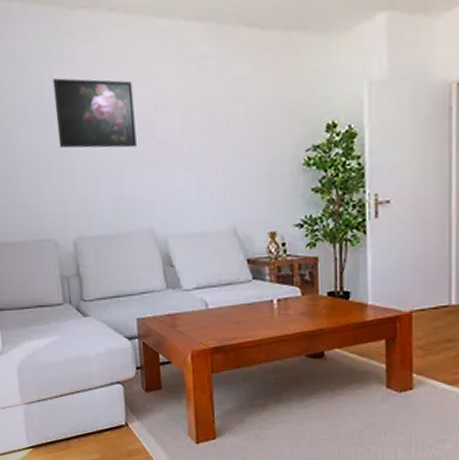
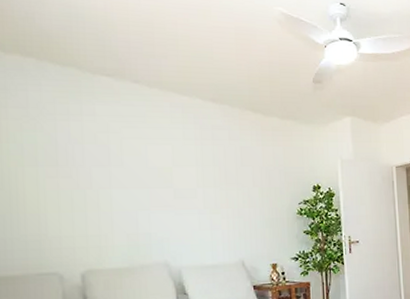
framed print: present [53,78,137,149] -> none [69,129,154,193]

